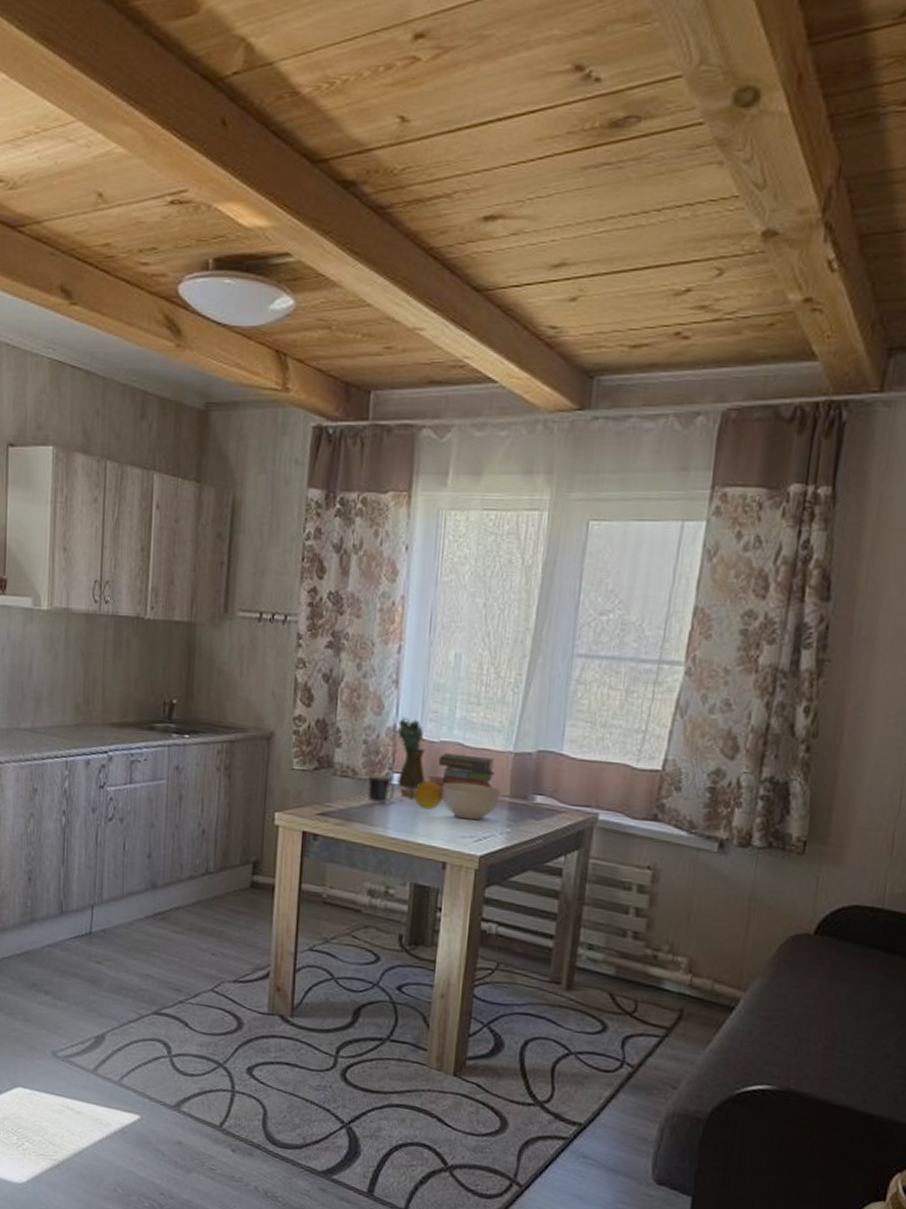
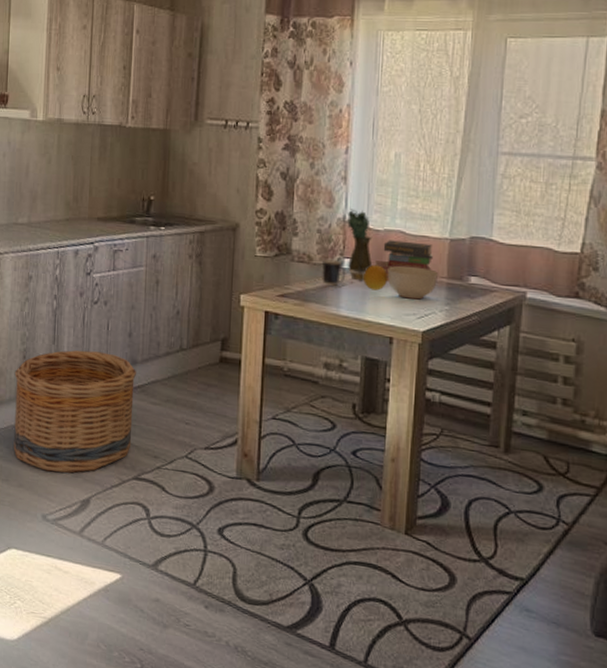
basket: none [19,872,156,1007] -> present [13,350,136,474]

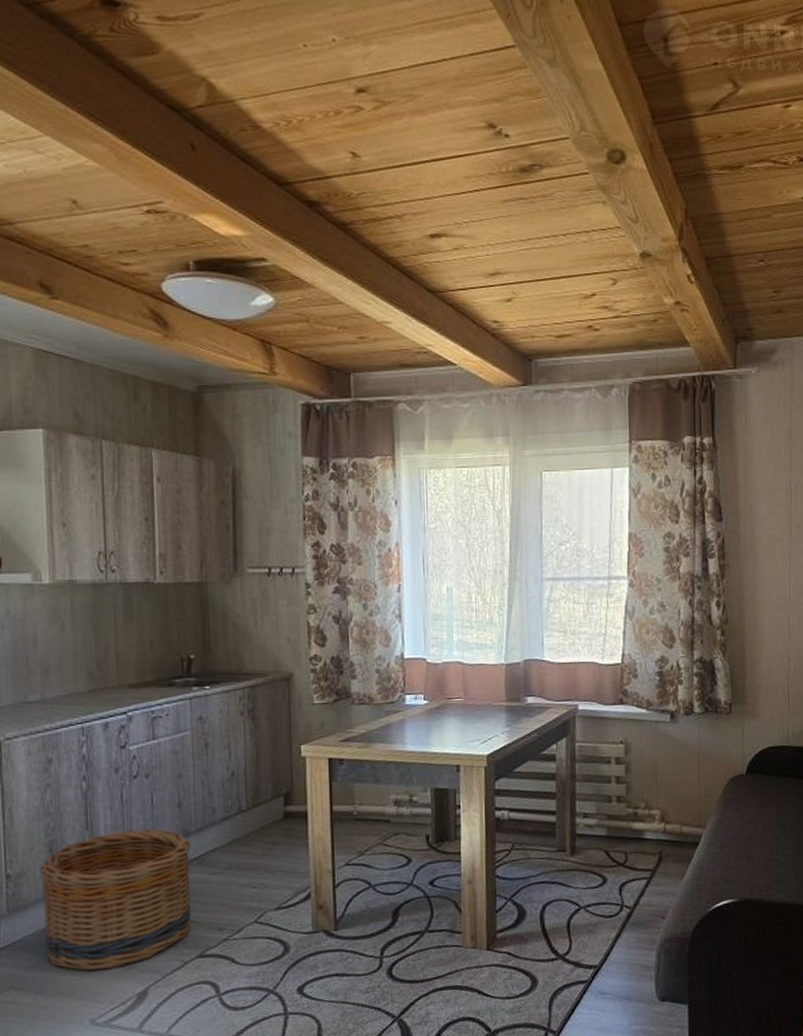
mug: present [321,259,346,287] -> none [383,698,409,725]
vase: present [346,207,373,281] -> none [404,644,434,715]
fruit: present [364,264,388,291] -> none [426,697,451,723]
books: present [374,240,433,282] -> none [435,671,491,712]
bowl: present [387,265,439,300] -> none [449,694,498,726]

